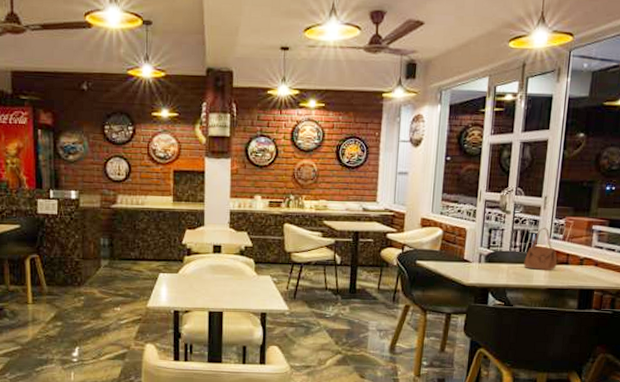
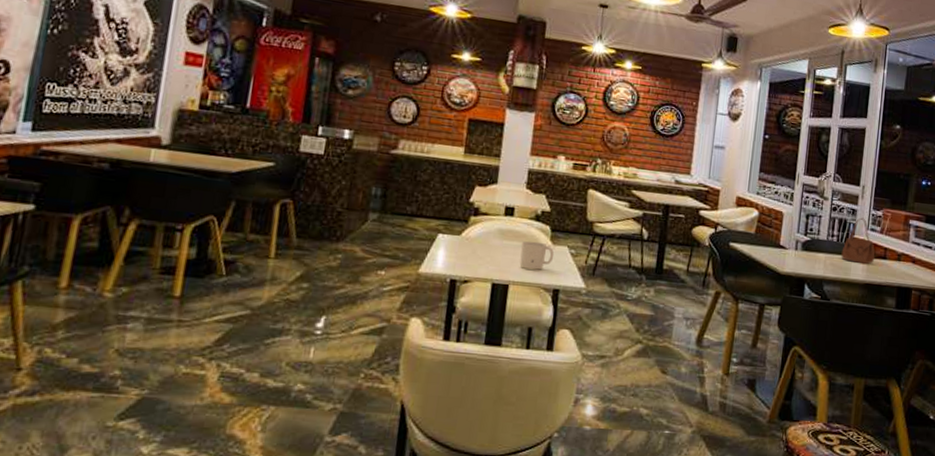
mug: none [230,273,259,298] -> present [519,241,555,270]

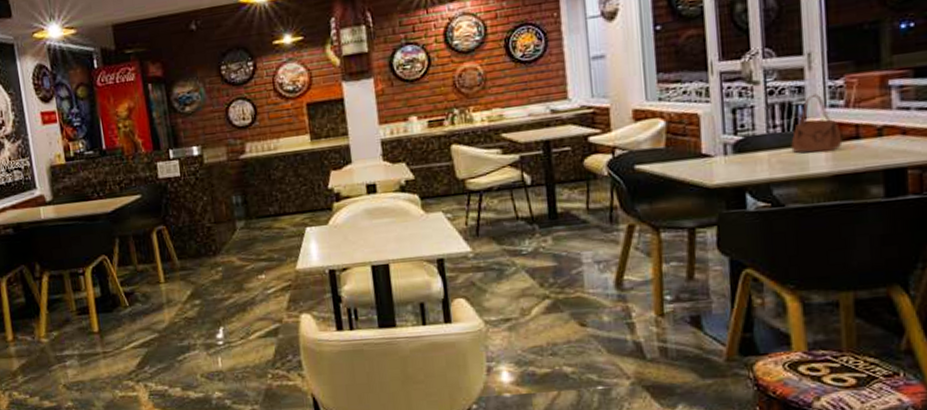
mug: present [519,241,555,270] -> none [392,213,430,245]

